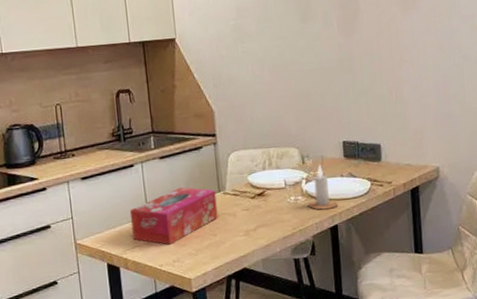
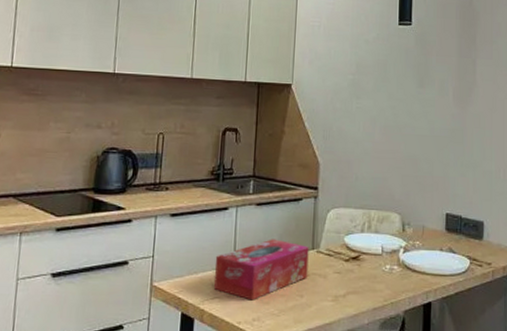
candle: present [307,165,338,210] -> none [402,235,434,284]

